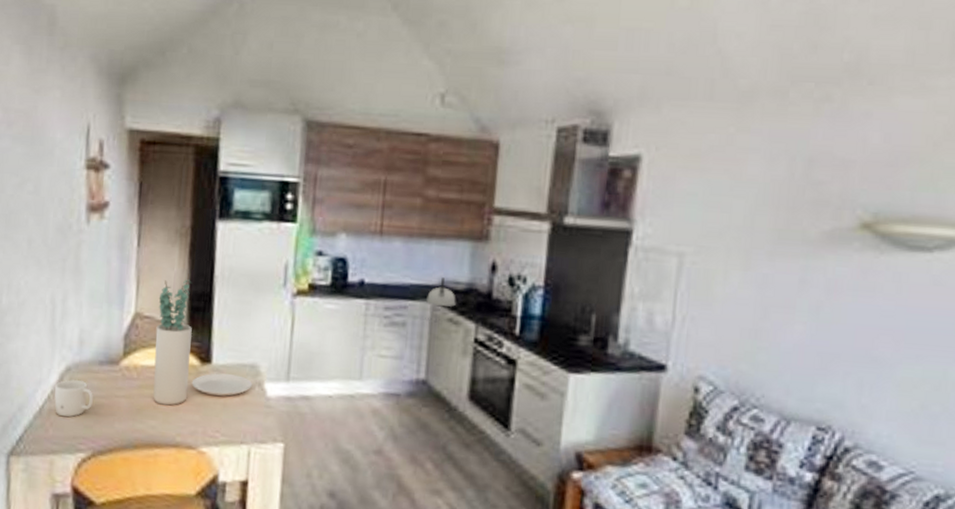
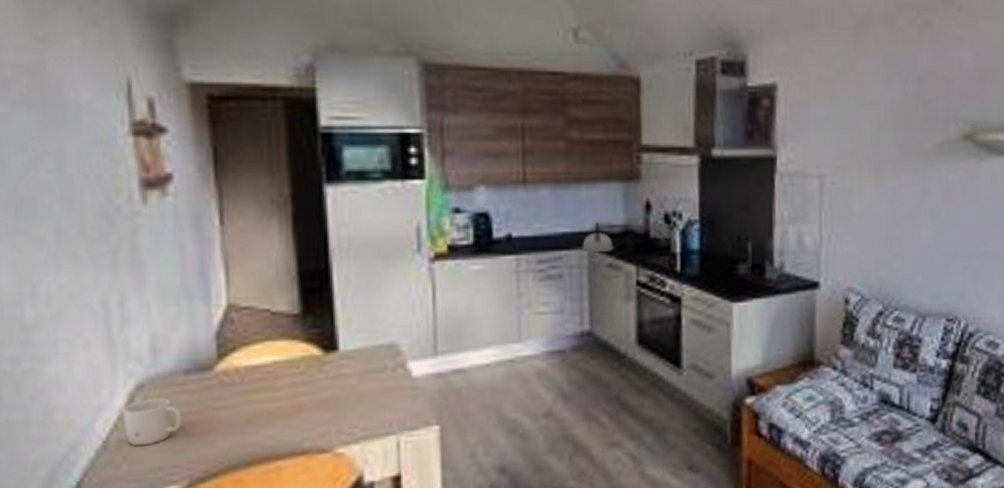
vase: present [153,273,192,406] -> none [258,250,312,409]
plate: present [191,373,253,396] -> none [315,359,394,387]

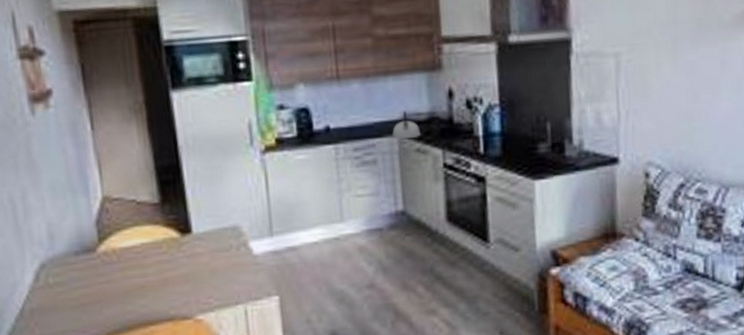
mug: present [122,398,183,447] -> none [31,275,77,314]

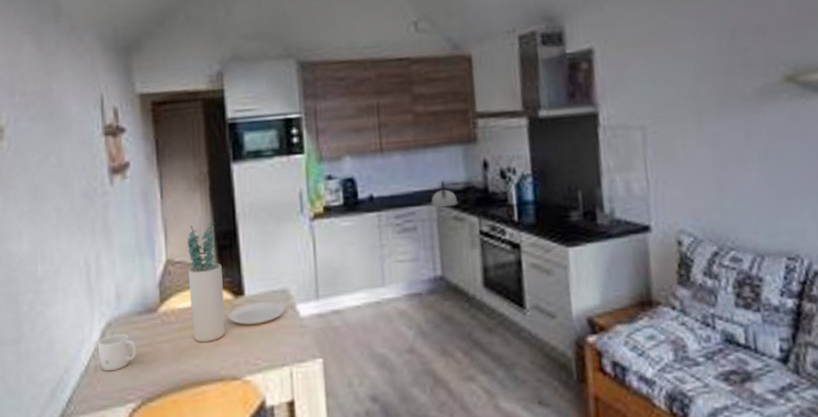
mug: none [31,275,77,314] -> present [97,333,137,372]
vase: none [124,148,174,283] -> present [187,215,226,343]
plate: none [175,239,238,264] -> present [228,302,286,326]

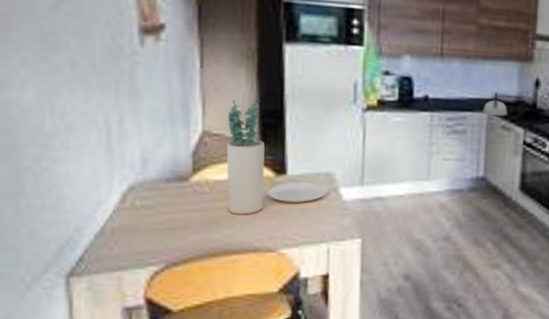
mug: present [97,333,137,372] -> none [116,198,163,234]

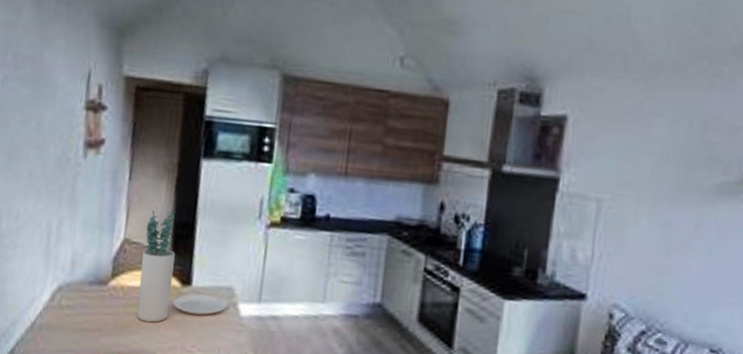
kettle: present [483,92,508,117] -> none [383,214,409,240]

